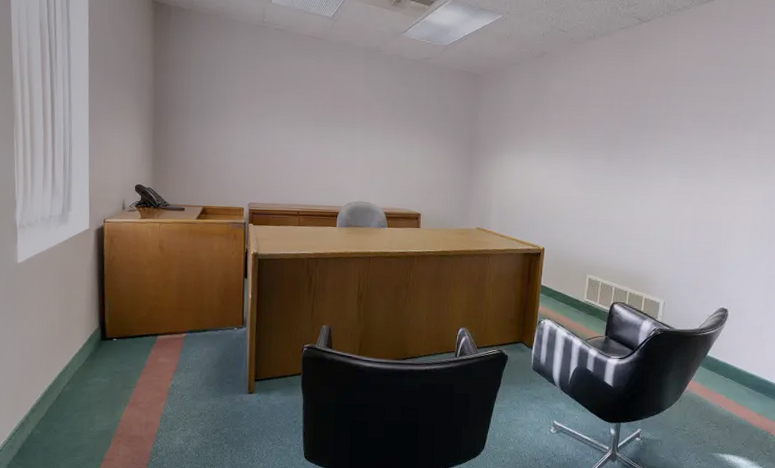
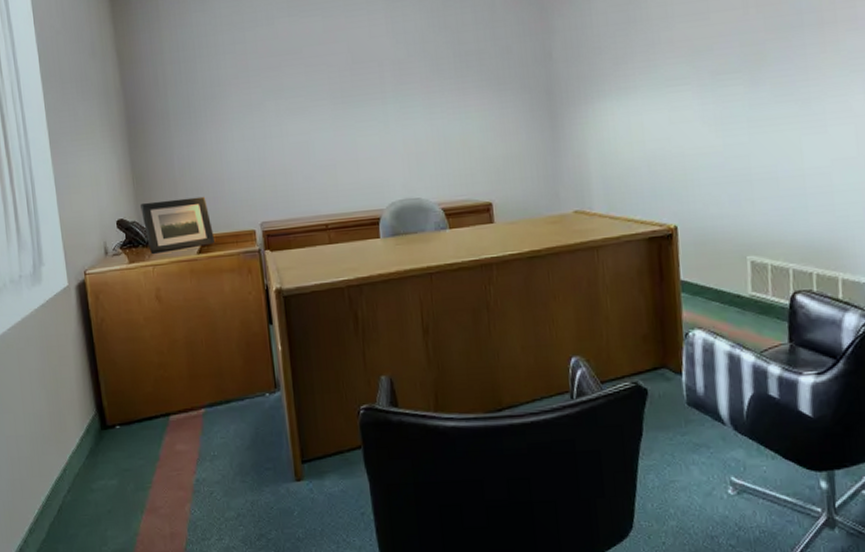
picture frame: none [156,175,212,215] -> present [140,196,216,255]

